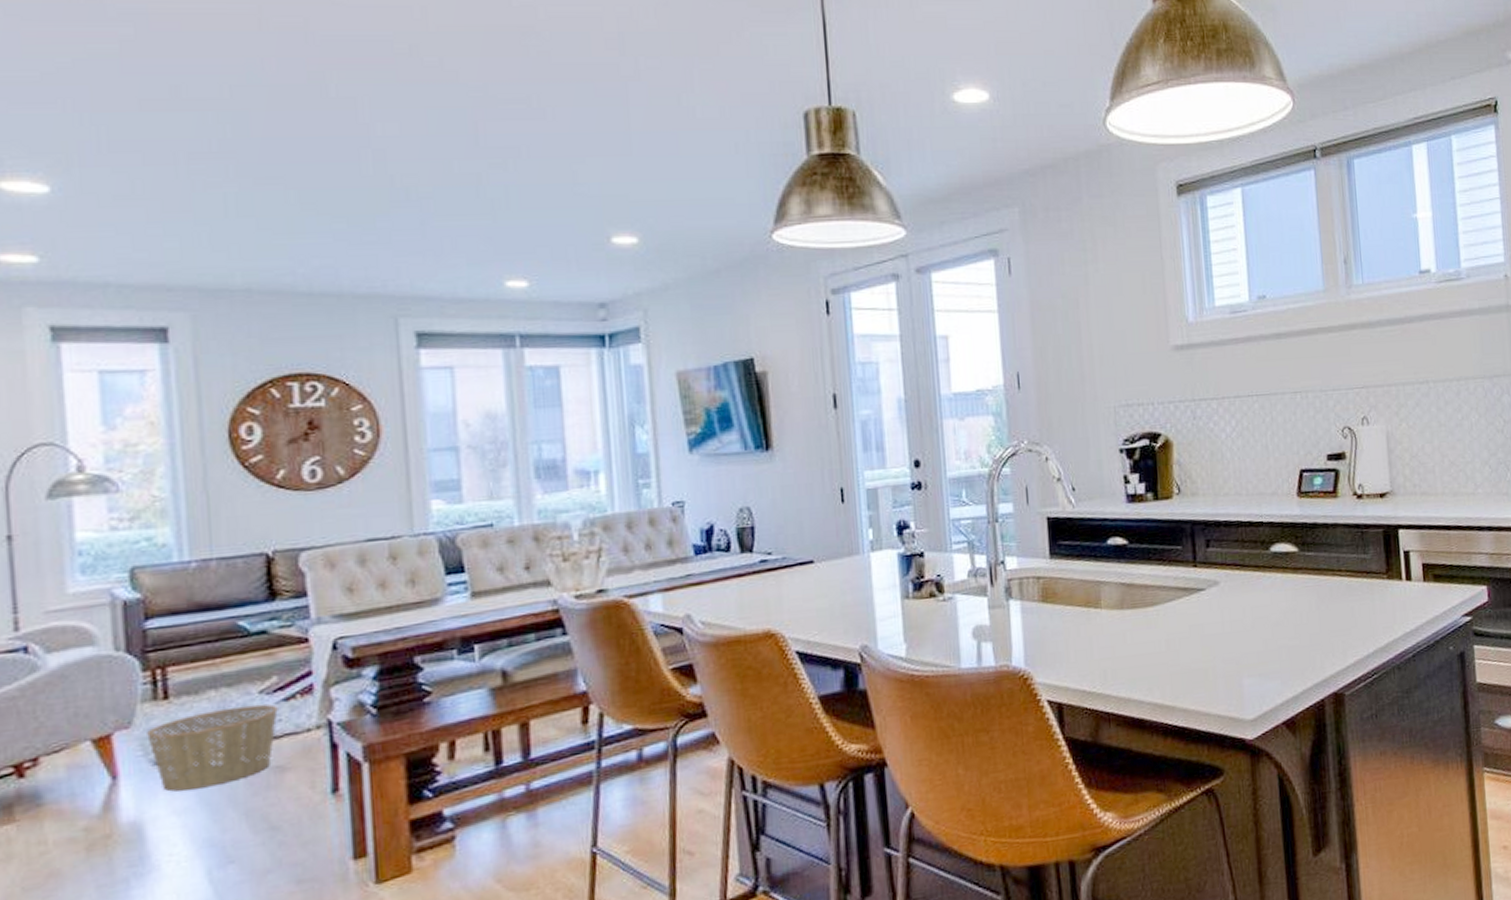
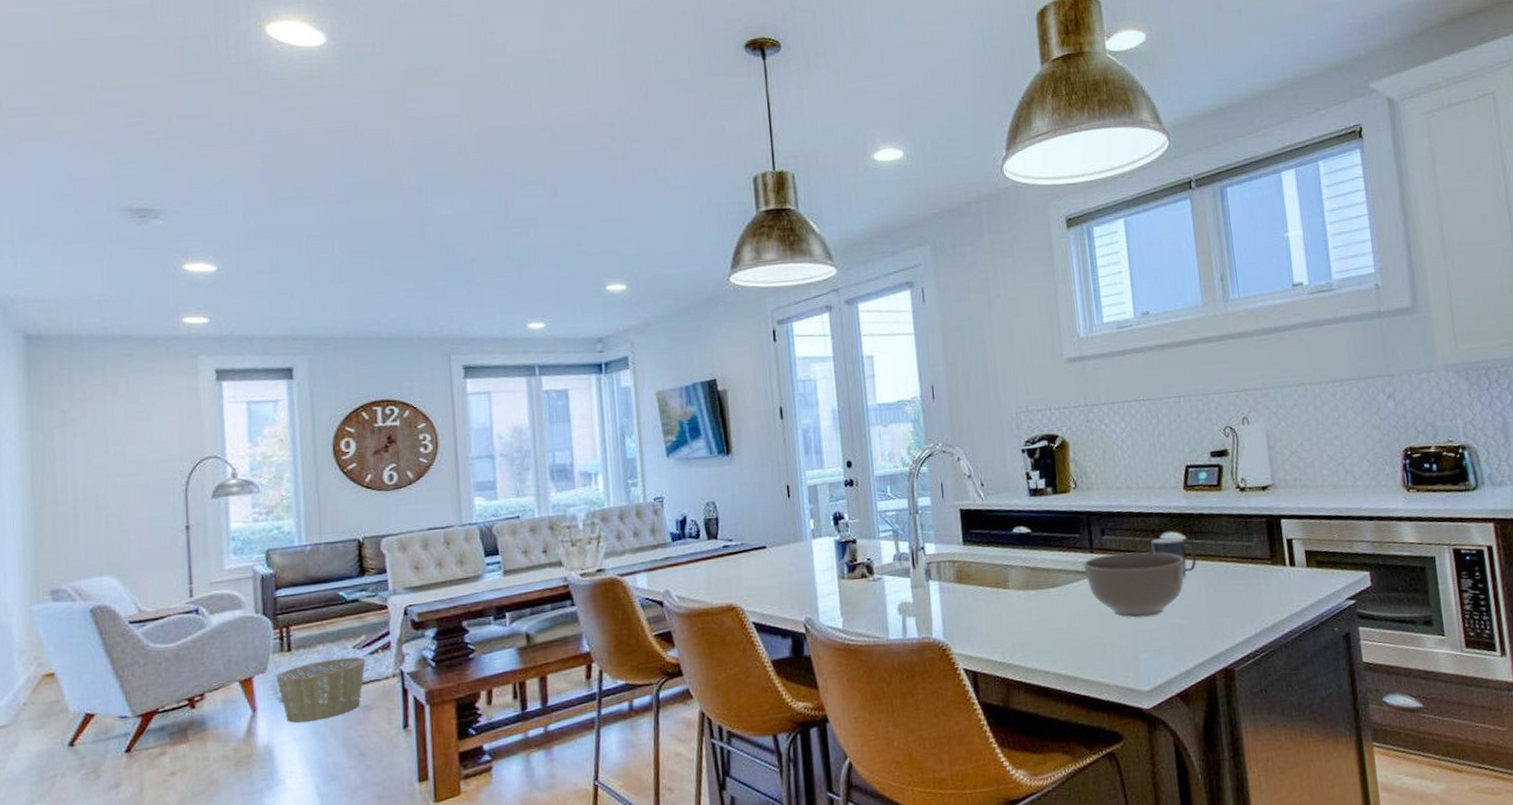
bowl: none [1185,565,1296,638] -> present [1083,551,1185,617]
mug: none [1260,549,1309,596] -> present [1151,537,1197,579]

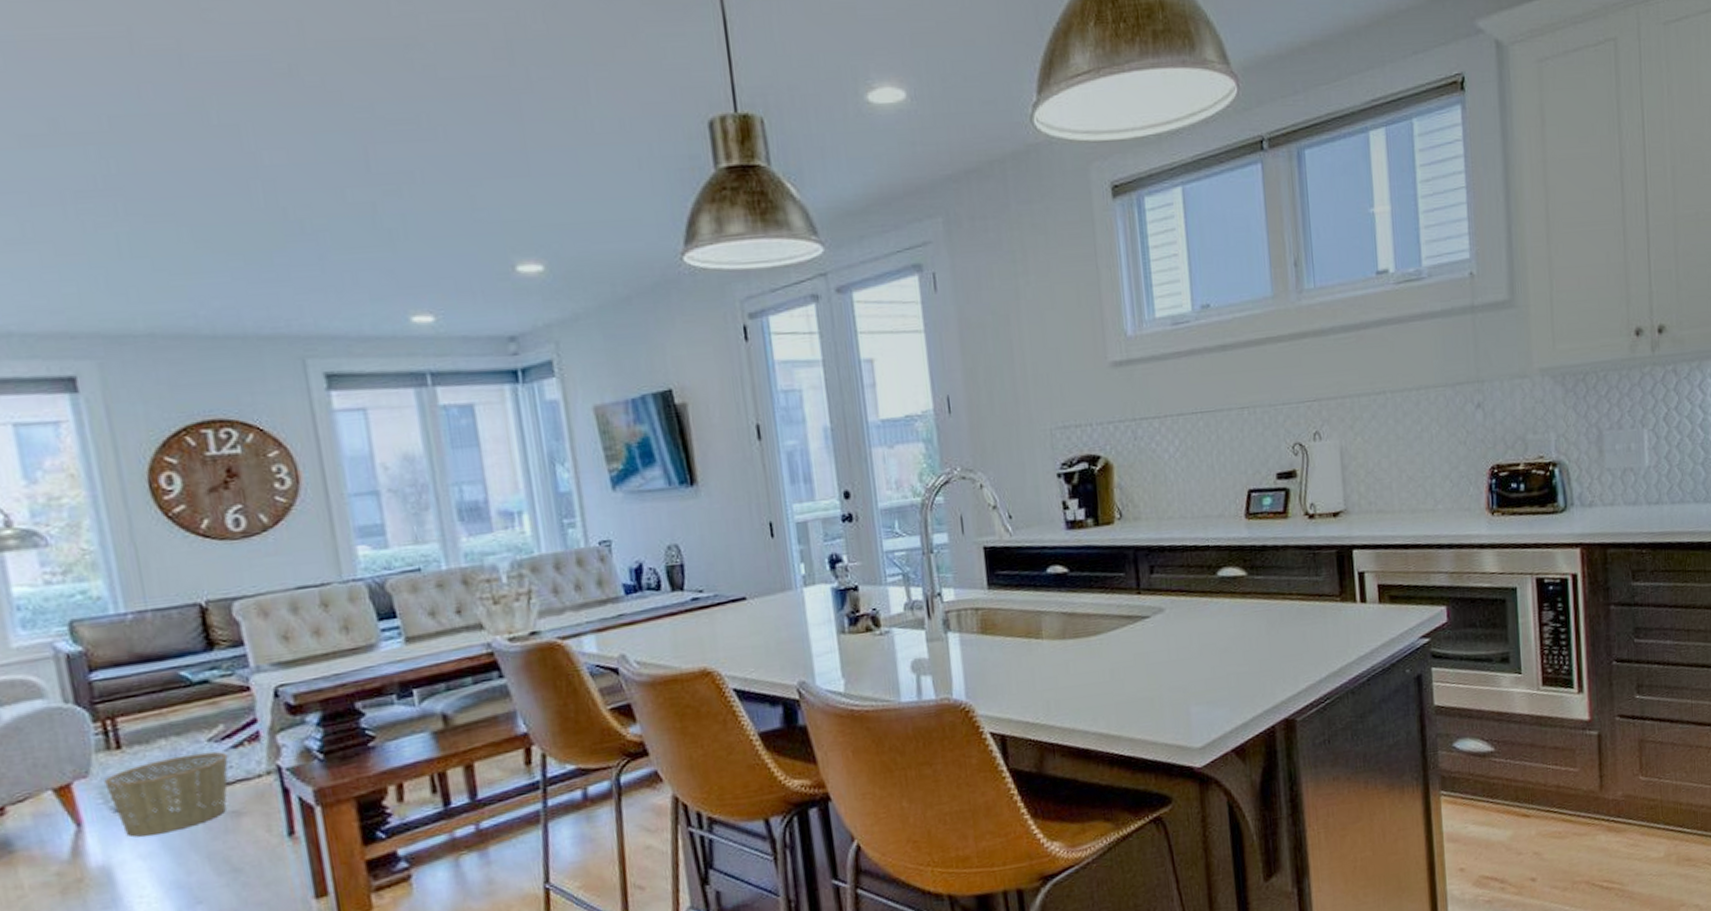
bowl: present [1083,551,1185,617] -> none [1129,590,1244,666]
mug: present [1151,537,1197,579] -> none [1207,573,1258,621]

